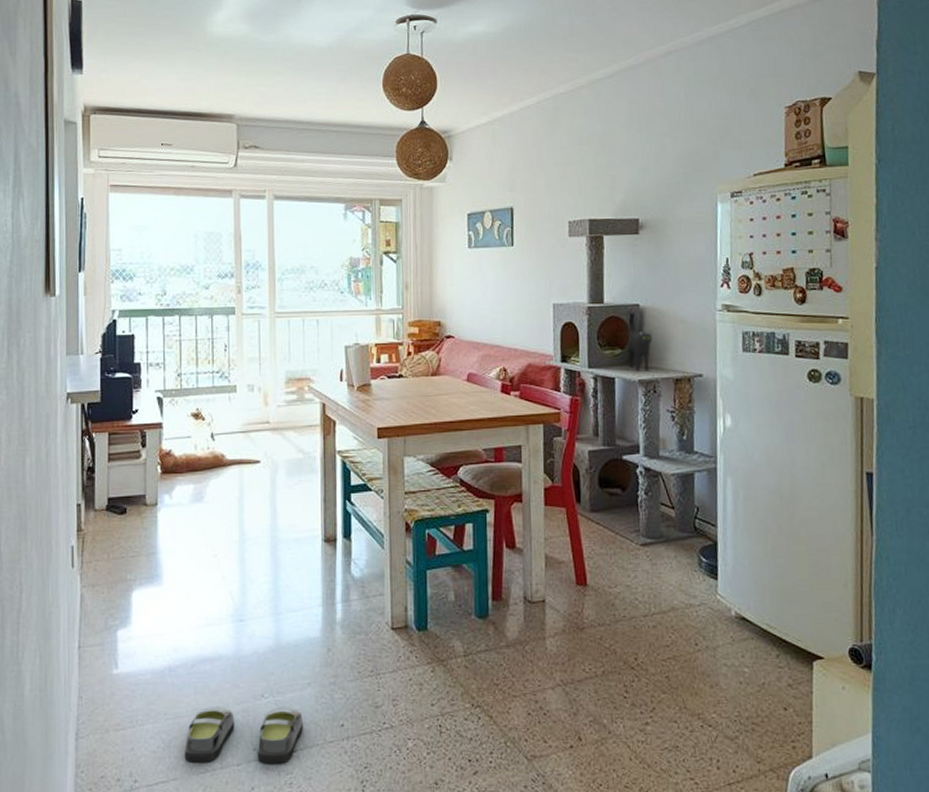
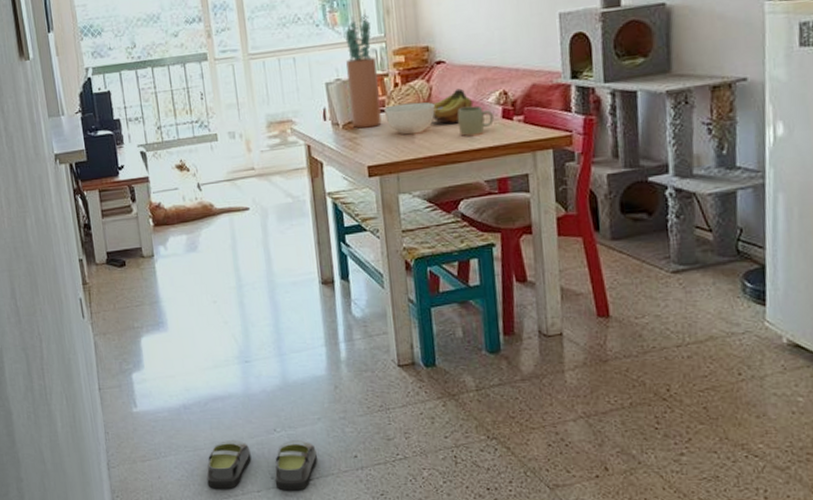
vase: none [364,282,394,391] -> present [345,9,382,129]
bowl: none [397,371,443,401] -> present [385,102,436,135]
fruit: none [440,362,477,394] -> present [432,88,474,124]
mug: none [461,379,493,406] -> present [457,105,494,136]
cat: present [627,312,653,372] -> none [651,12,683,82]

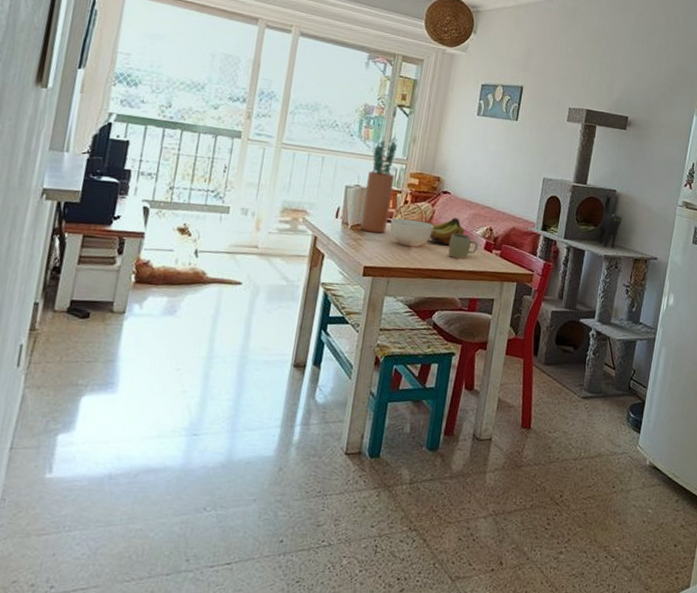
slippers: present [206,439,317,491] -> none [110,516,243,575]
cat: none [651,12,683,82] -> present [598,196,623,249]

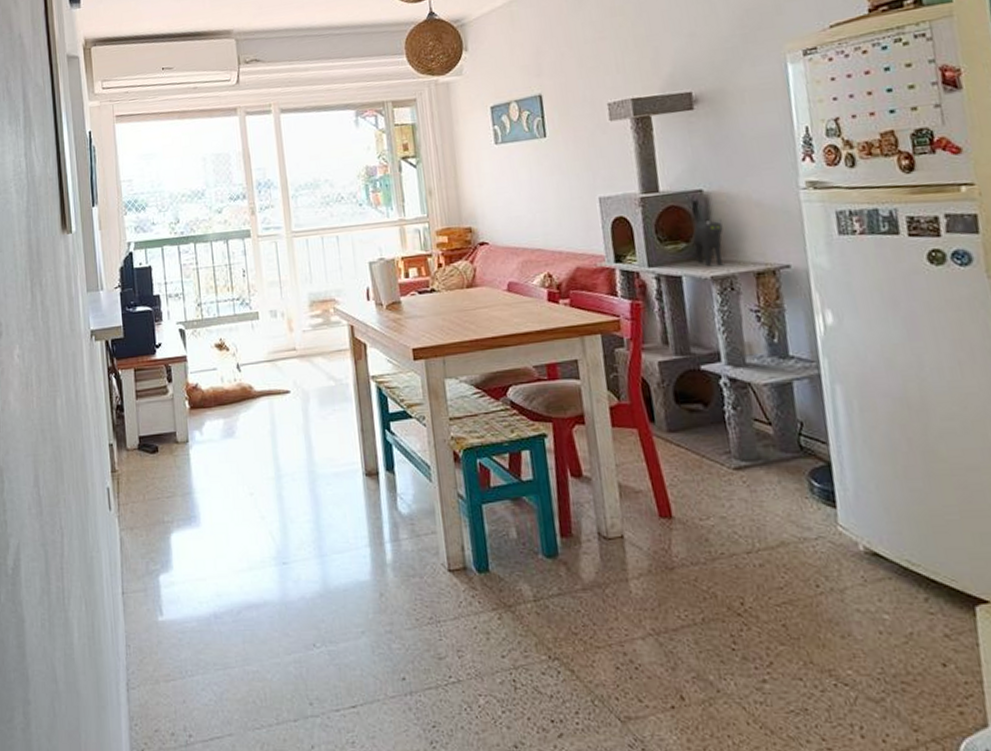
vase: present [359,133,398,234] -> none [388,189,426,309]
bowl: present [390,218,435,248] -> none [429,283,481,317]
fruit: present [429,217,465,246] -> none [477,270,518,307]
mug: present [448,233,478,259] -> none [502,288,540,319]

